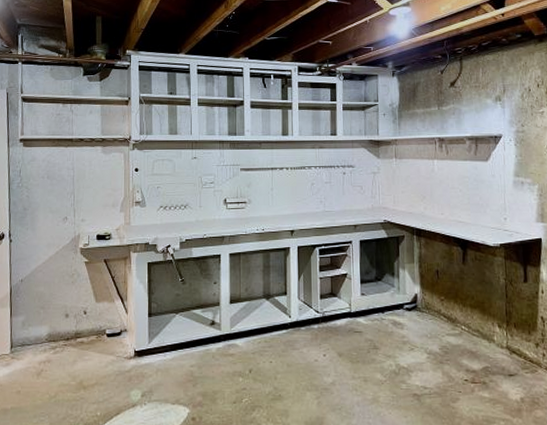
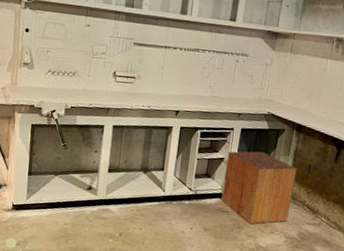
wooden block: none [350,263,426,343] -> present [220,151,297,225]

